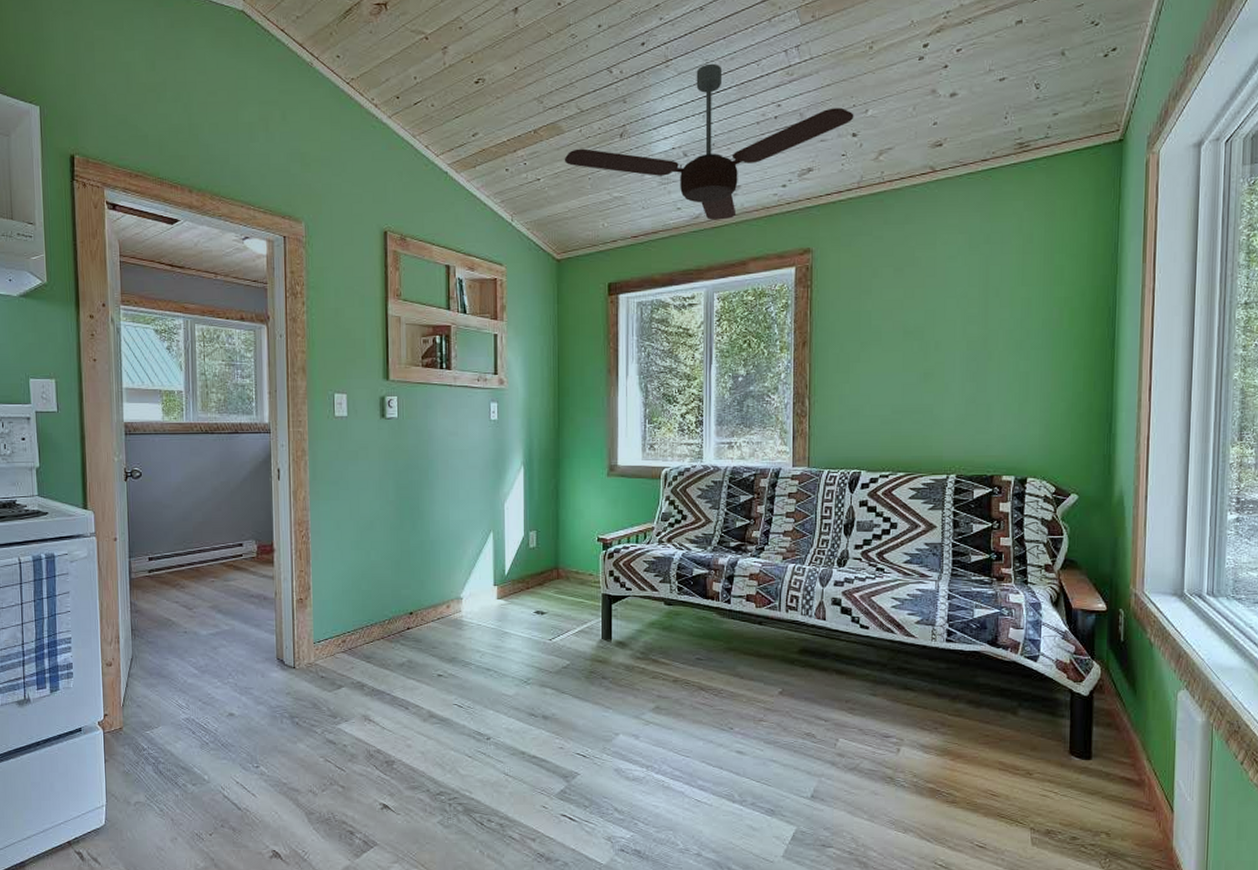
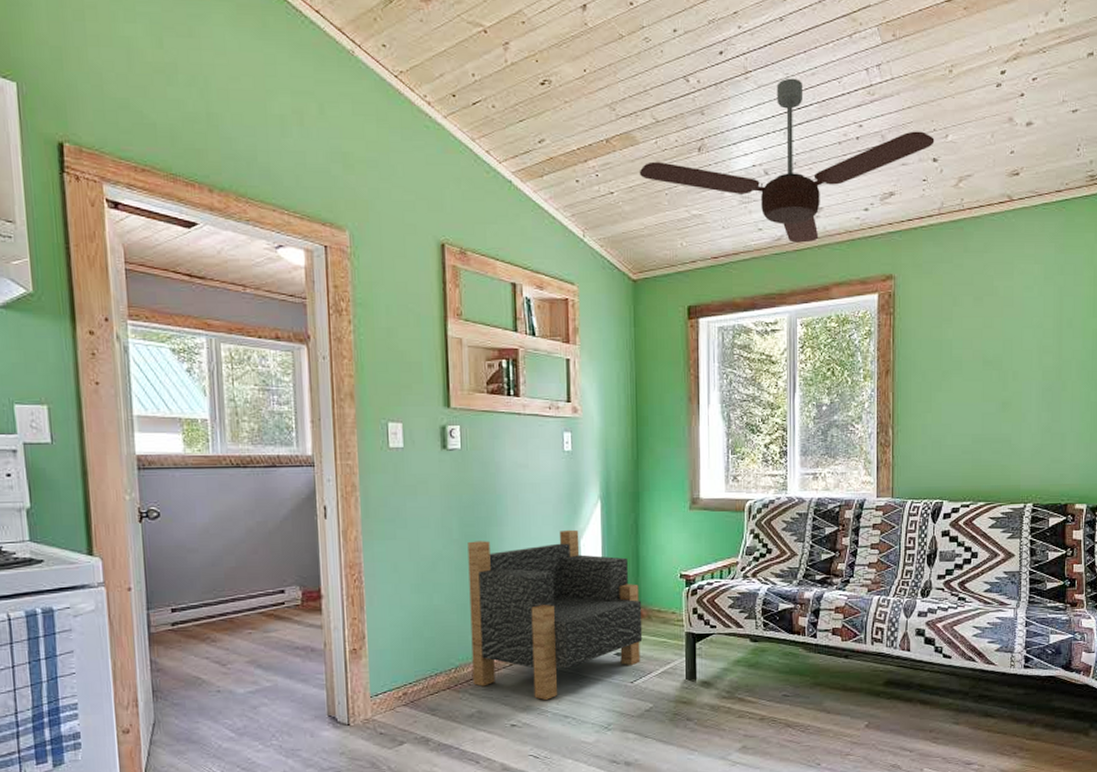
ottoman: none [402,493,561,654] -> present [467,529,643,701]

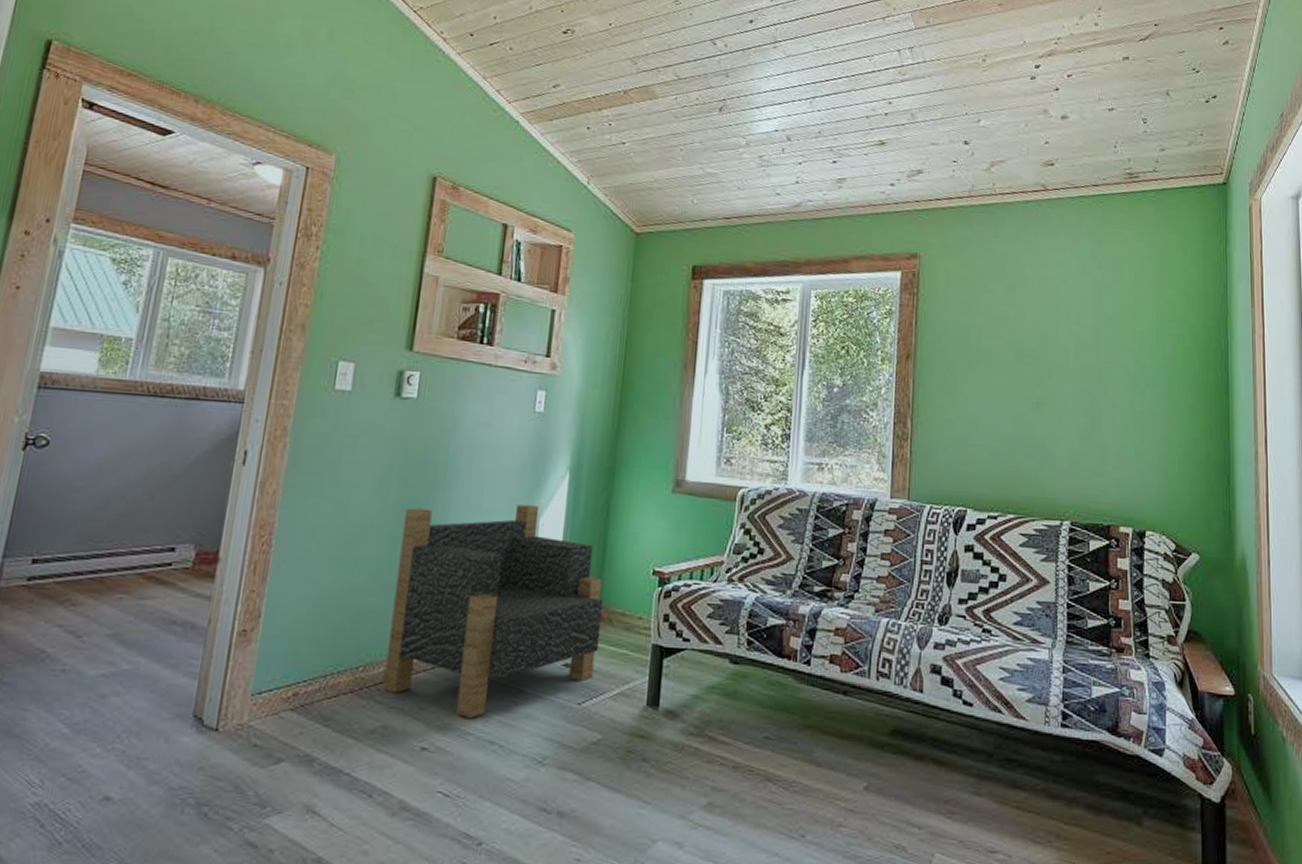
ceiling fan: present [639,78,935,243] -> none [654,51,966,212]

